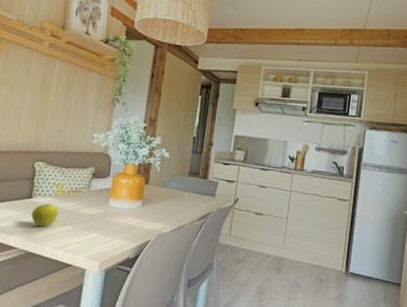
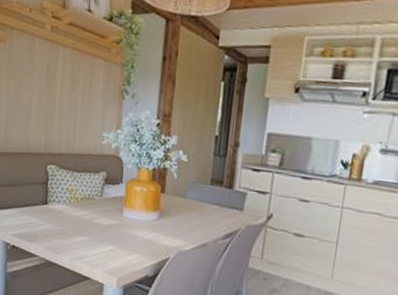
fruit: present [31,203,59,227] -> none [48,211,73,236]

